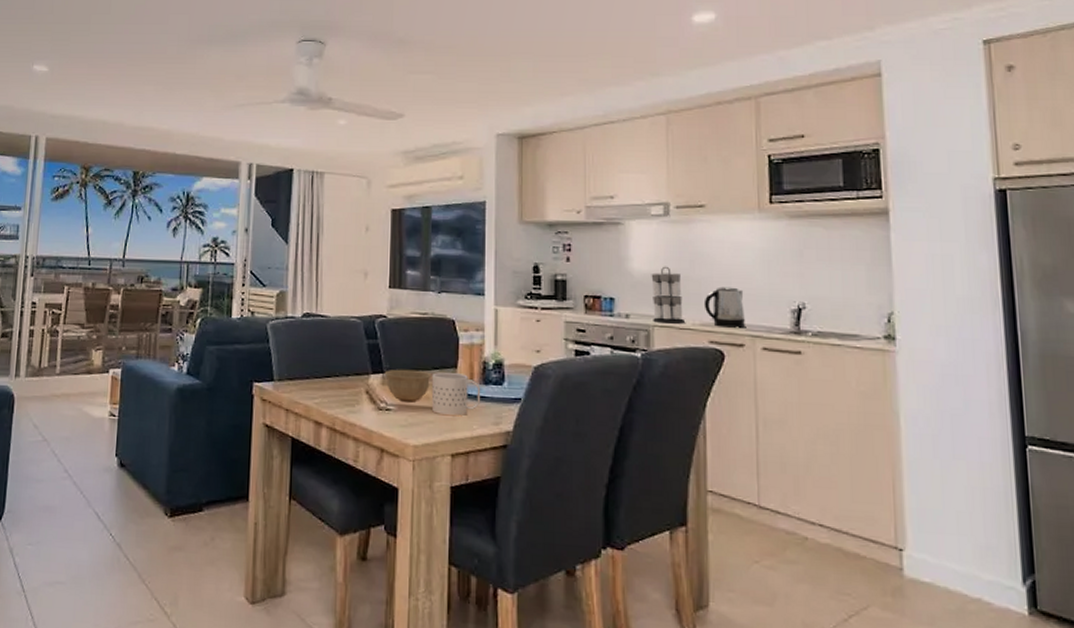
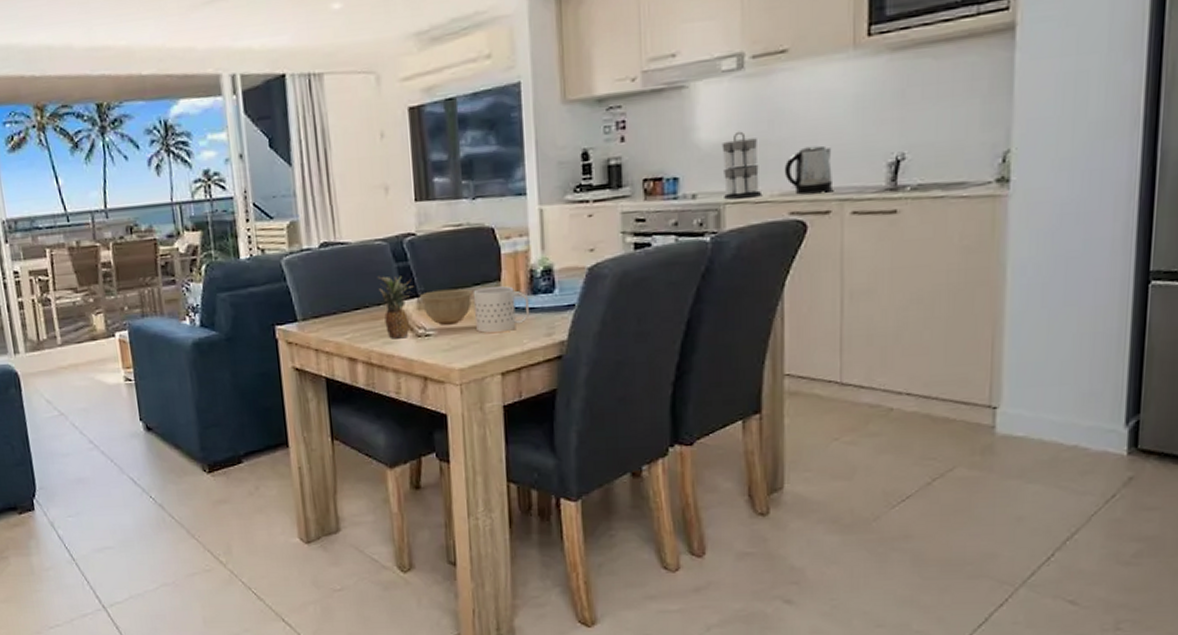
fruit: none [350,349,380,410] -> present [378,276,413,339]

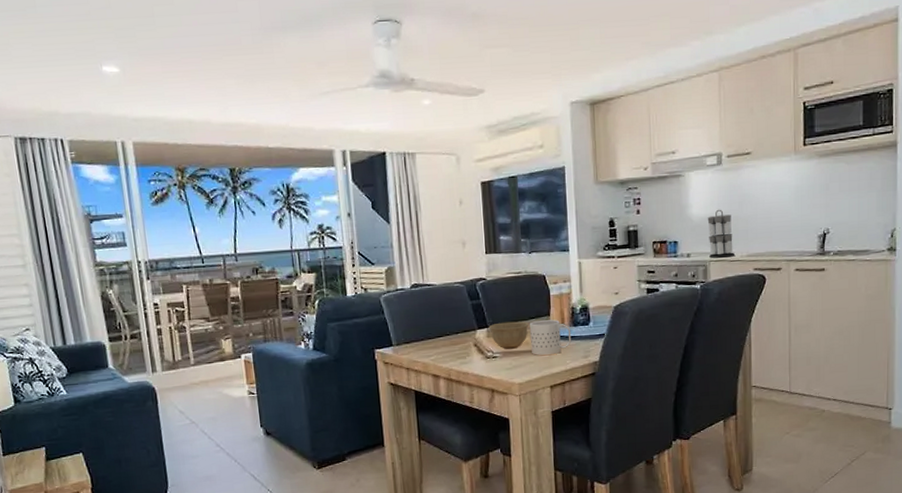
fruit: present [378,276,413,339] -> none [457,311,484,360]
kettle: present [784,145,832,195] -> none [750,221,782,257]

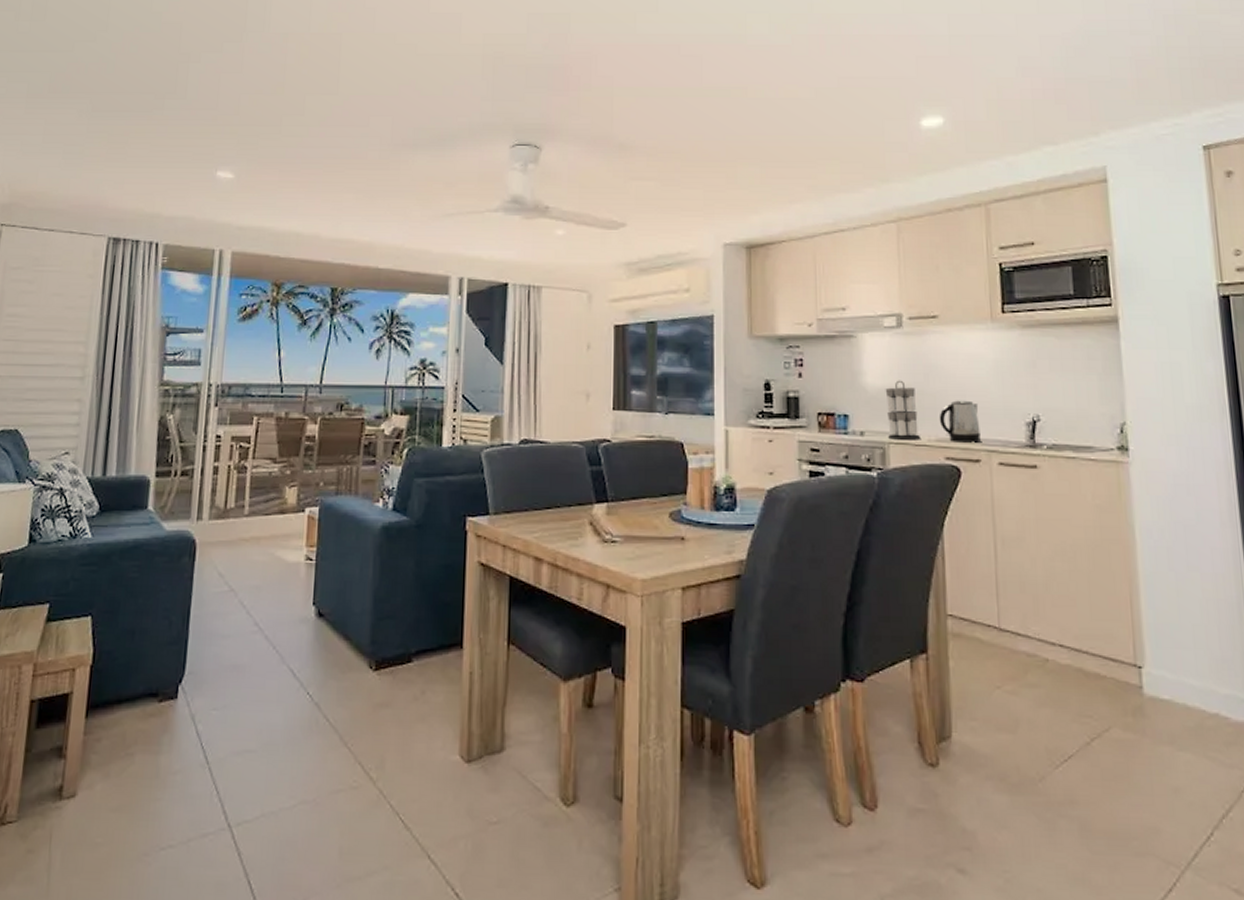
bowl: present [488,321,529,350] -> none [609,497,660,534]
mug: present [529,319,572,356] -> none [659,499,712,546]
kettle: none [750,221,782,257] -> present [939,400,981,444]

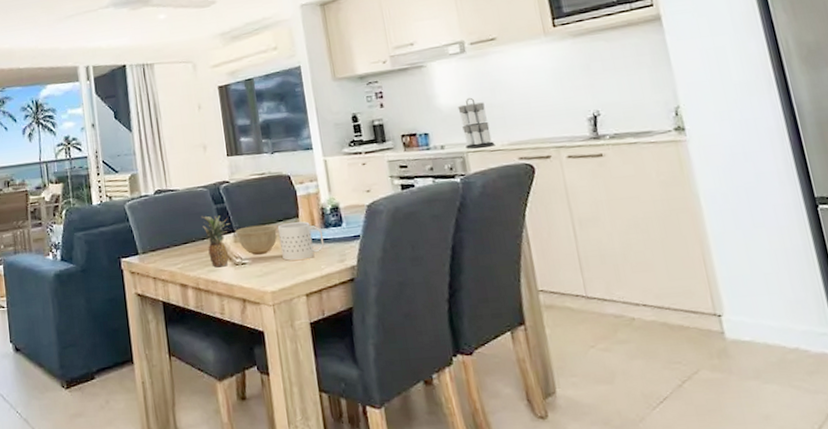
fruit: none [572,478,604,543] -> present [201,215,230,268]
bowl: none [609,497,660,534] -> present [235,224,277,256]
mug: none [659,499,712,546] -> present [277,221,325,261]
kettle: present [939,400,981,444] -> none [508,106,549,144]

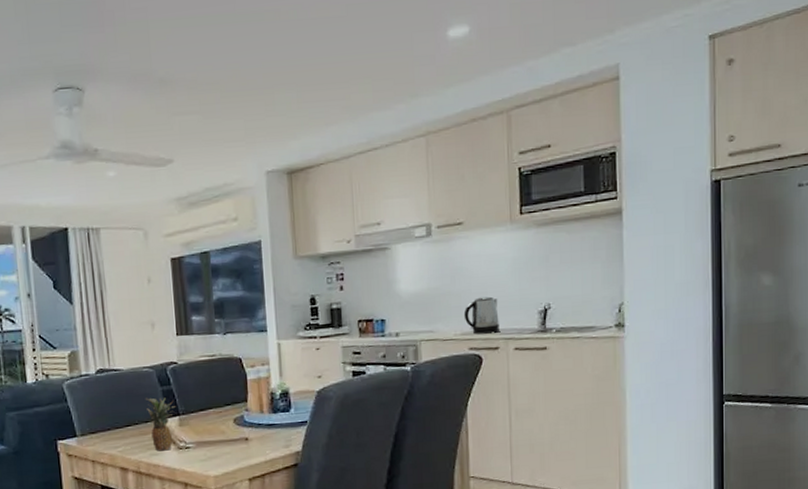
bowl: present [235,224,277,256] -> none [180,408,225,440]
mug: present [277,221,325,261] -> none [224,406,272,446]
spice rack: present [457,97,495,149] -> none [417,284,449,338]
kettle: none [508,106,549,144] -> present [463,296,499,335]

